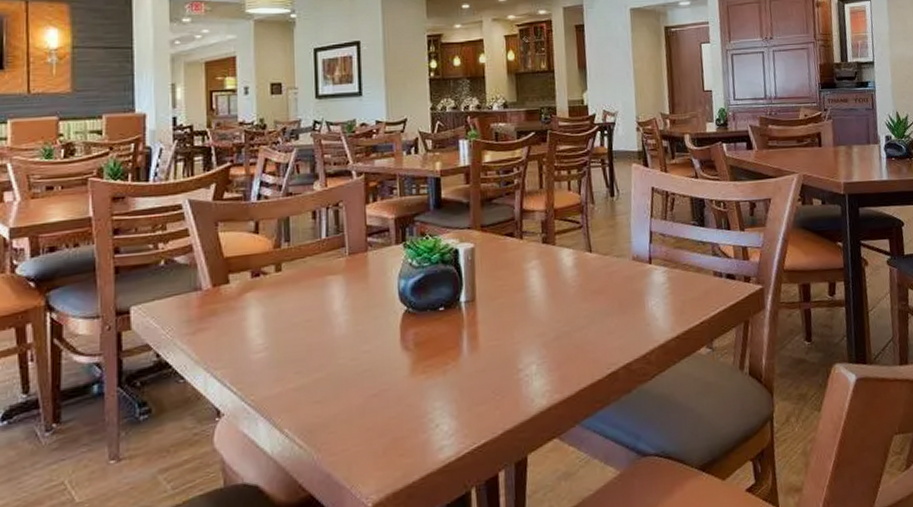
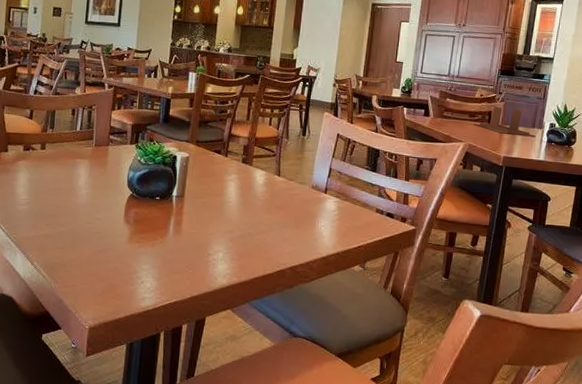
napkin holder: none [804,125,873,157] -> present [474,106,536,137]

